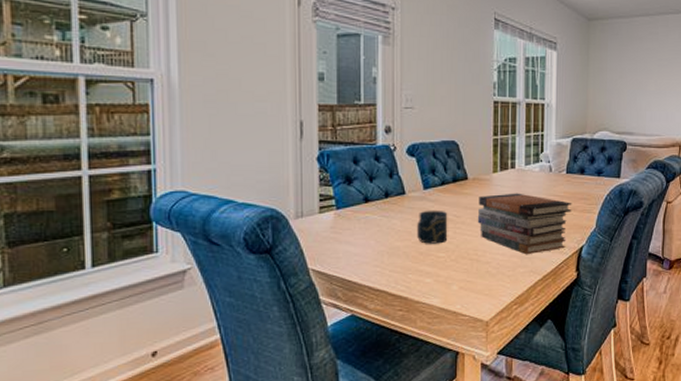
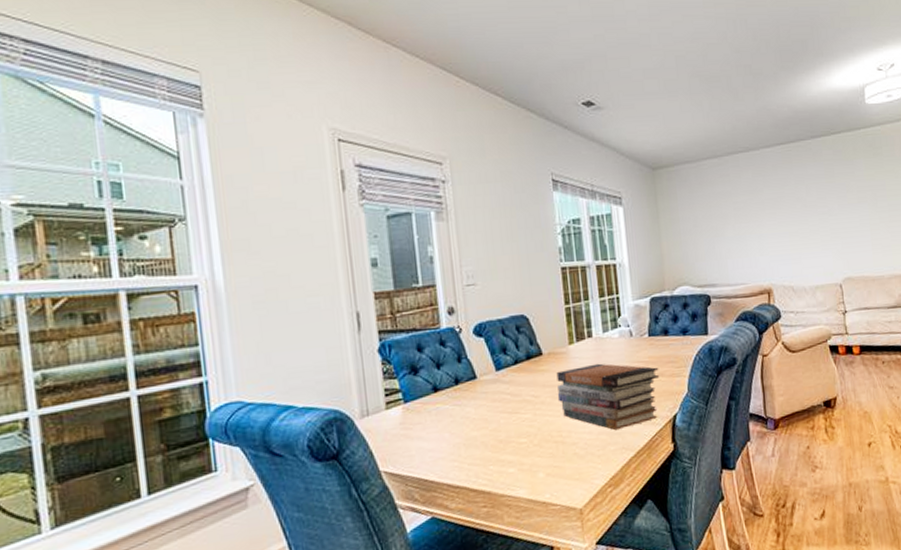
cup: present [417,210,448,244] -> none [493,391,528,431]

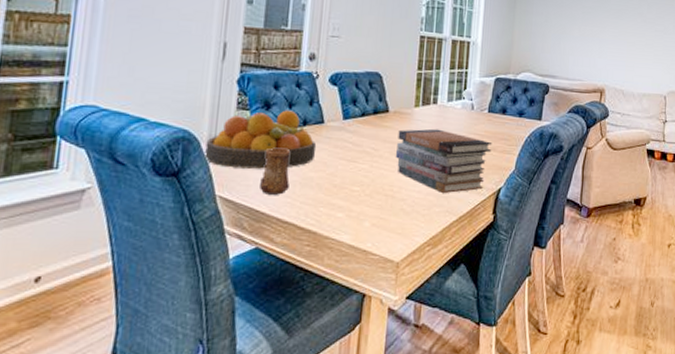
fruit bowl: none [359,371,474,442] -> present [204,110,317,169]
cup: none [423,412,454,462] -> present [260,149,291,195]

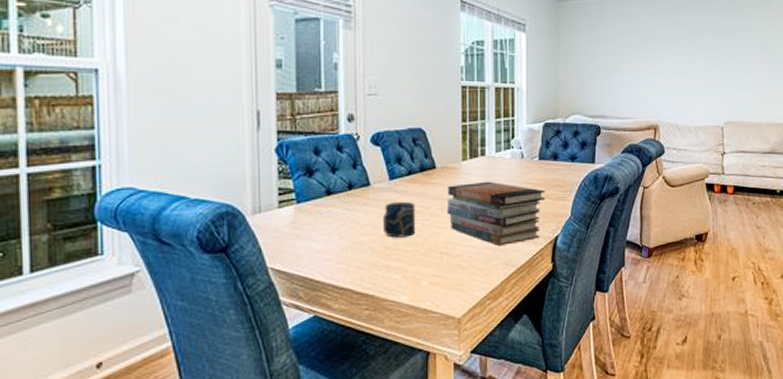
fruit bowl: present [204,110,317,169] -> none [251,175,365,239]
cup: present [260,149,291,195] -> none [311,215,341,262]
cup: none [332,141,366,177] -> present [383,201,416,238]

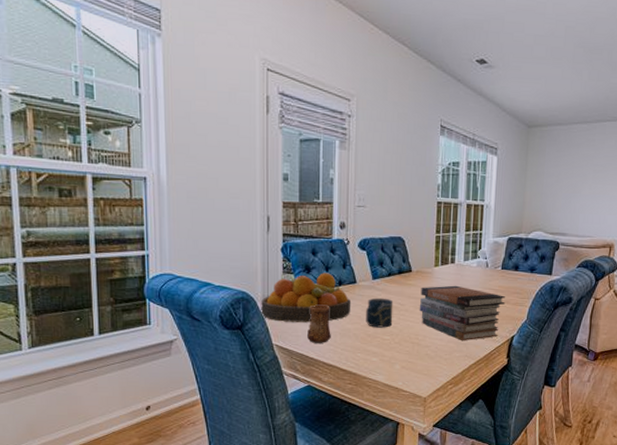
fruit bowl: none [251,175,365,239] -> present [261,273,352,322]
cup: none [311,215,341,262] -> present [307,306,331,343]

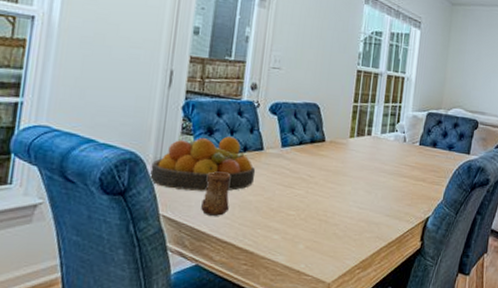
cup: present [366,298,393,328] -> none [270,167,303,202]
book stack: present [419,285,506,341] -> none [329,158,423,221]

